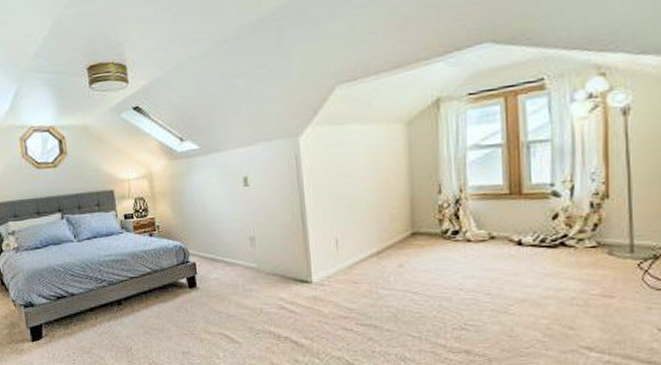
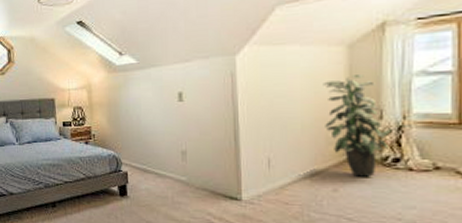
indoor plant: none [384,151,450,251] -> present [323,75,392,177]

